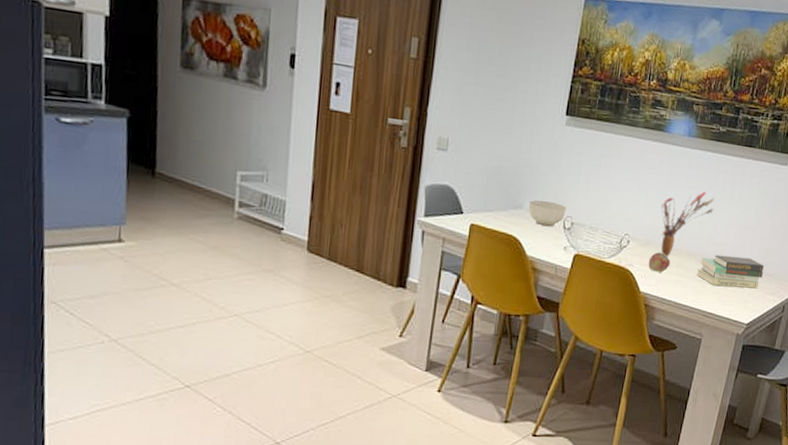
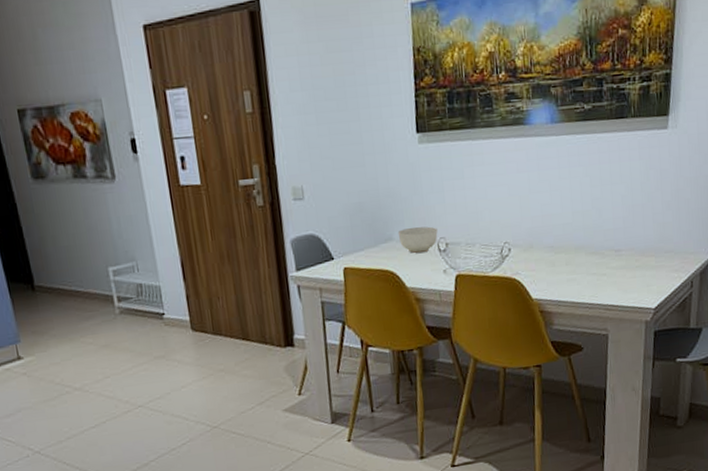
fruit: present [648,252,671,273] -> none [535,253,559,275]
bouquet: present [661,191,715,258] -> none [536,178,595,258]
books: present [697,254,764,289] -> none [589,238,663,275]

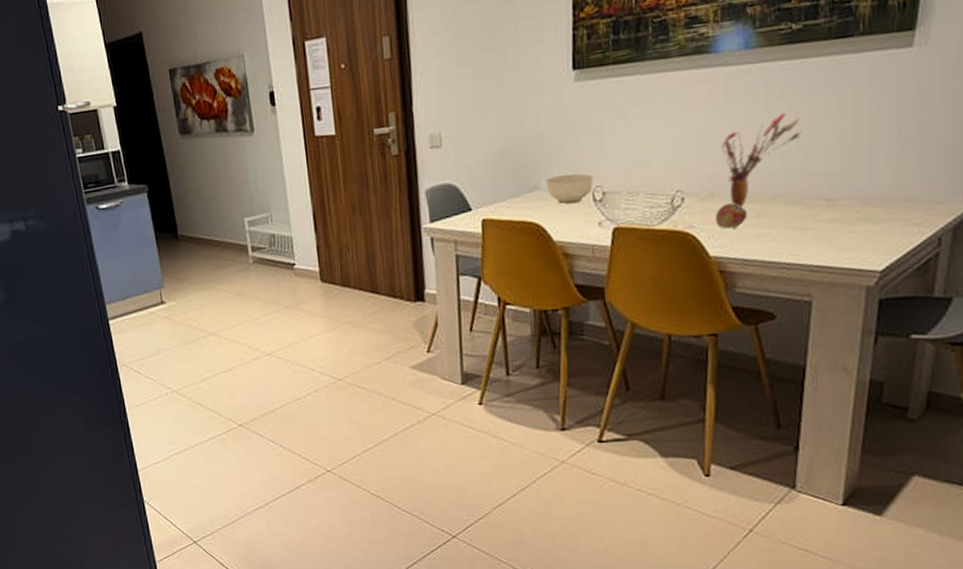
fruit: none [535,253,559,275] -> present [715,203,748,229]
bouquet: none [536,178,595,258] -> present [720,112,801,209]

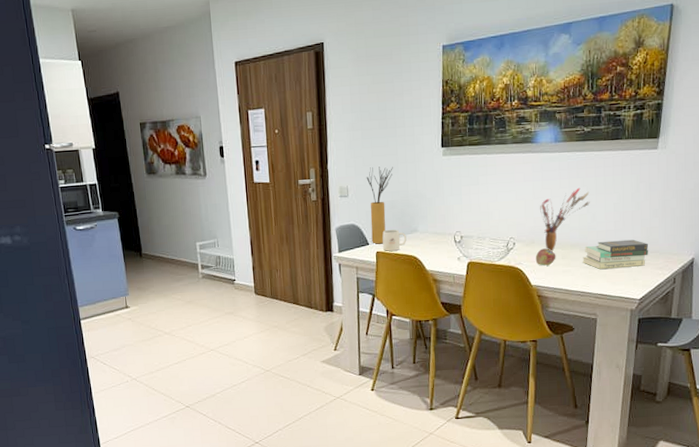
vase: none [465,102,503,210] -> present [366,167,393,244]
mug: none [490,187,525,218] -> present [382,229,407,251]
bowl: present [545,173,594,204] -> none [421,222,455,243]
books: none [789,183,898,230] -> present [583,239,649,269]

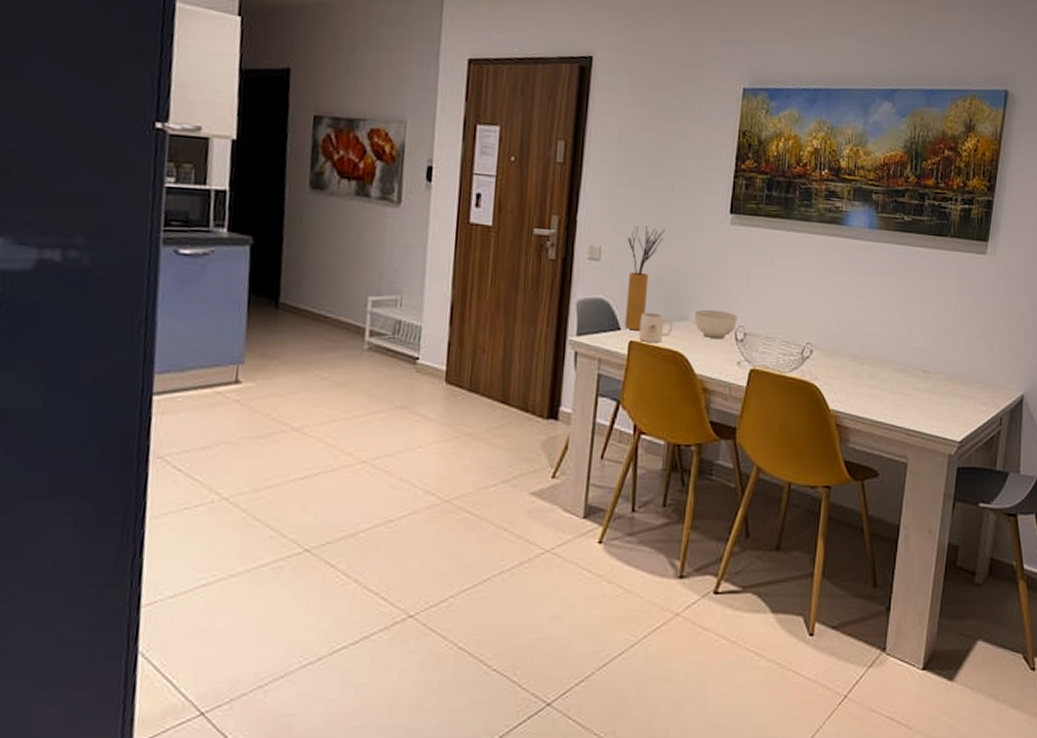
bowl: none [421,222,455,243] -> present [694,310,737,338]
fruit: present [535,248,556,266] -> none [836,362,862,386]
bouquet: present [539,187,590,252] -> none [845,289,907,368]
books: present [583,239,649,269] -> none [894,361,973,399]

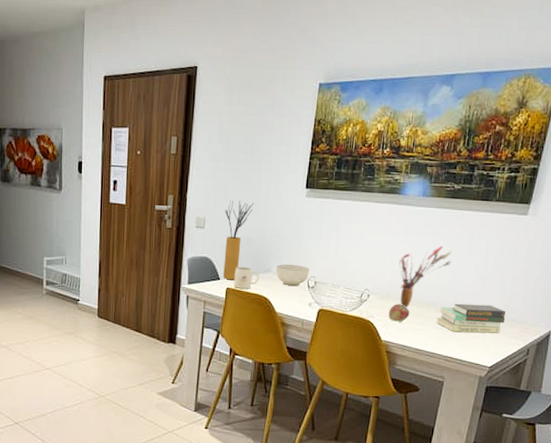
fruit: none [836,362,862,386] -> present [388,304,410,322]
bouquet: none [845,289,907,368] -> present [398,245,452,309]
books: none [894,361,973,399] -> present [436,303,506,334]

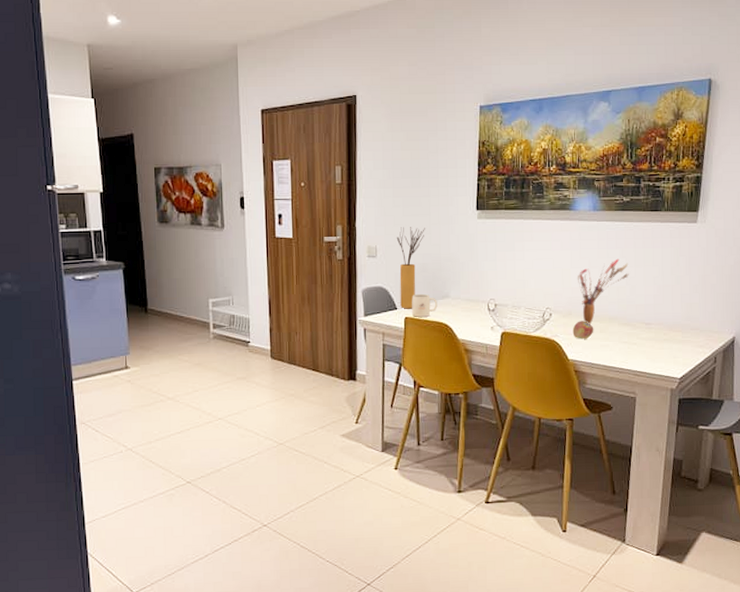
bowl: present [276,264,310,286] -> none [454,288,489,310]
books: present [436,303,506,334] -> none [621,315,689,345]

